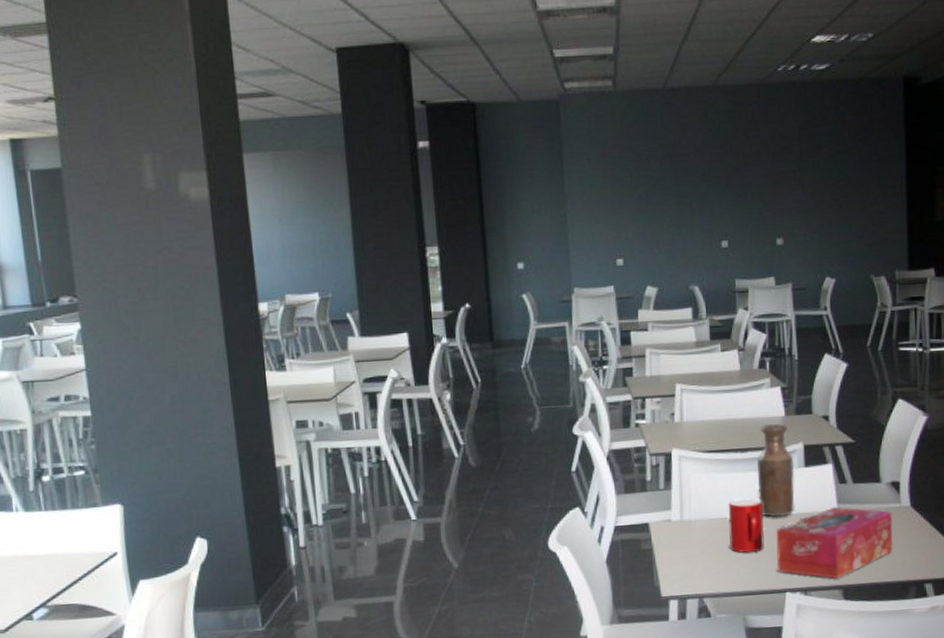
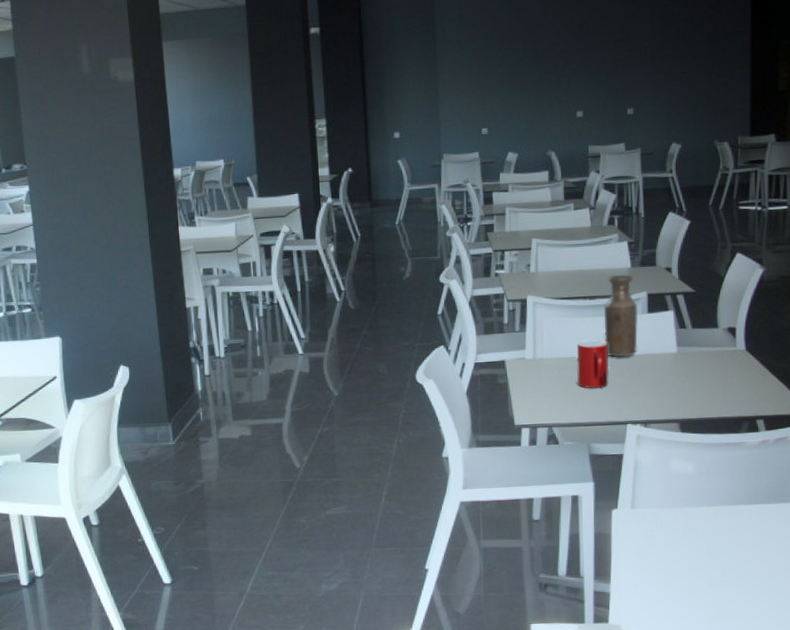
tissue box: present [776,506,893,579] -> none [619,349,728,413]

